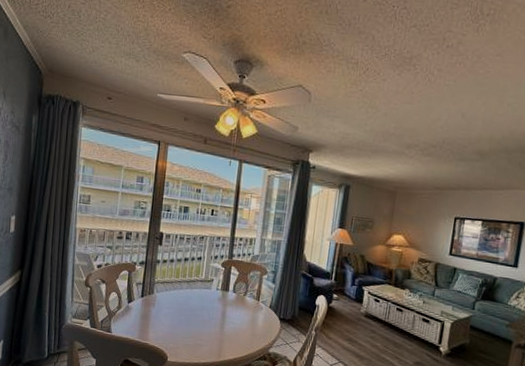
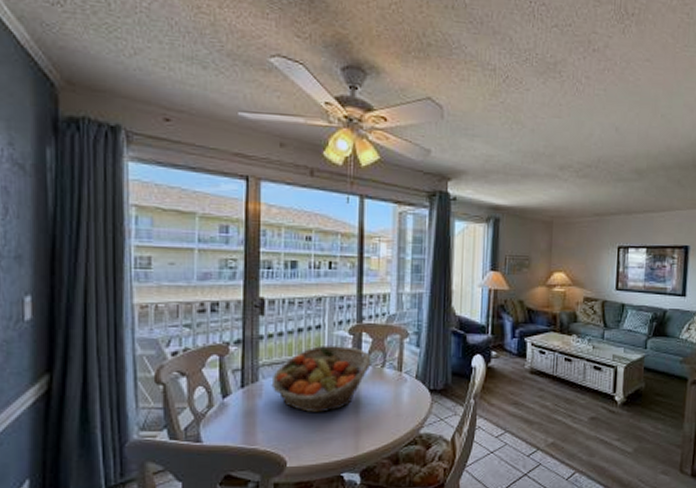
fruit basket: none [162,273,237,324] -> present [271,346,371,413]

